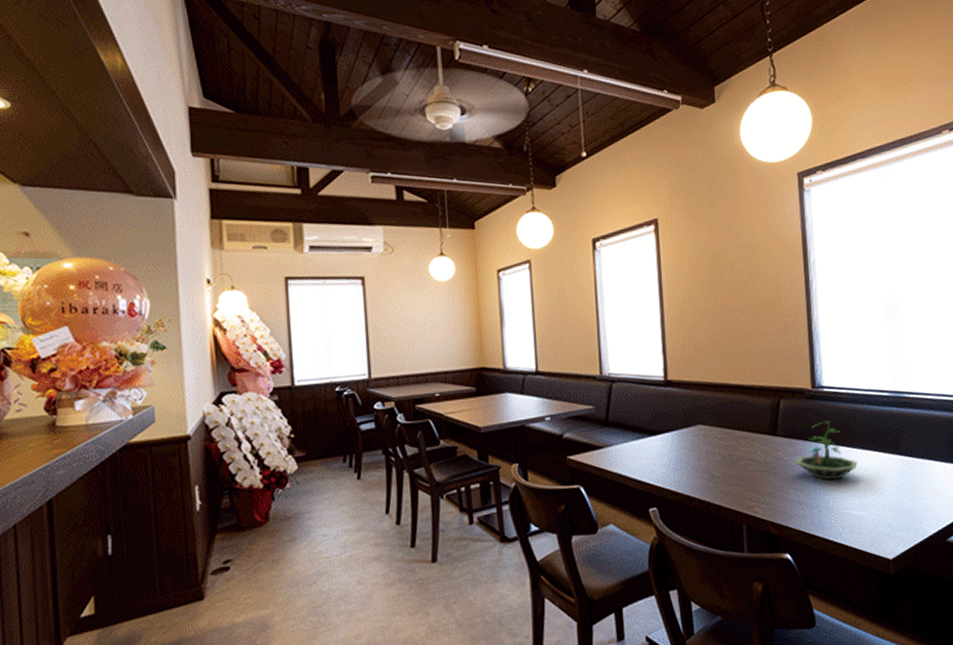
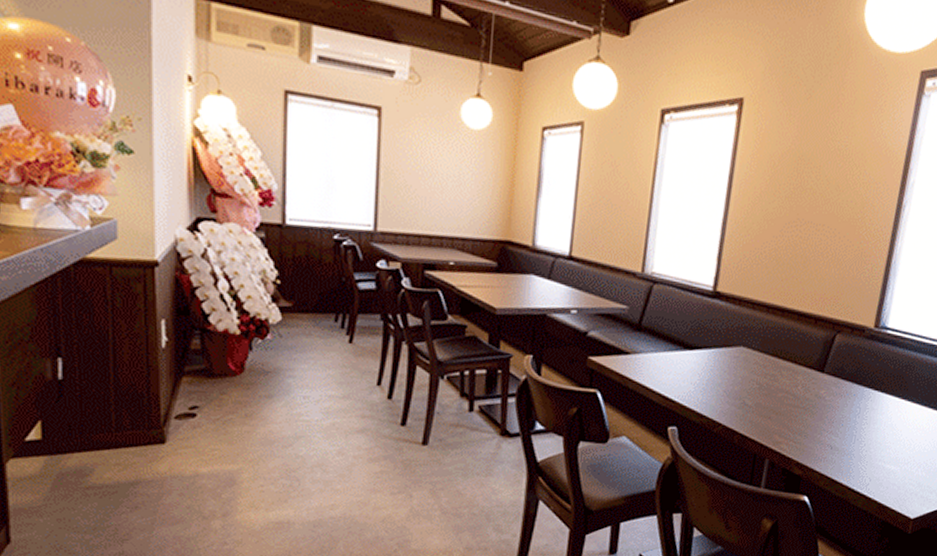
terrarium: present [795,420,858,480] -> none [837,365,904,430]

